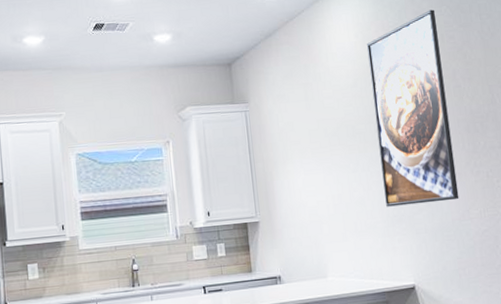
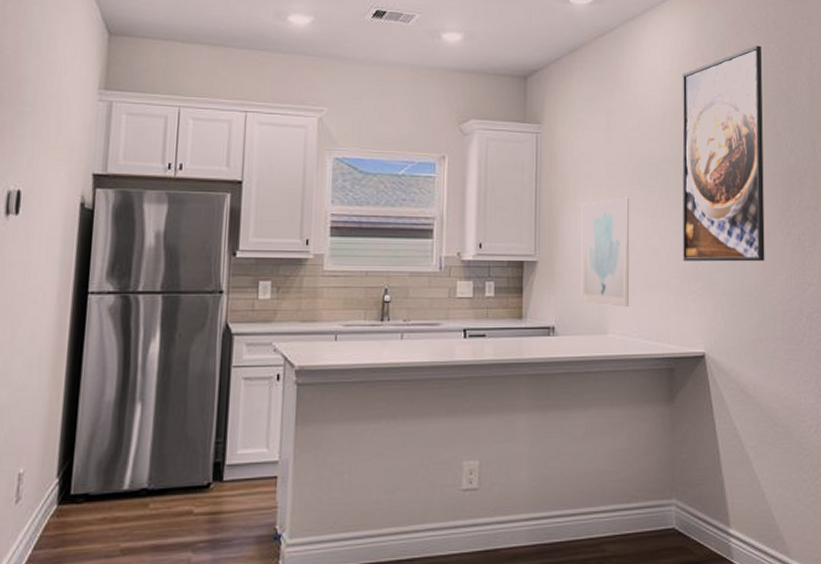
wall art: none [291,157,343,253] -> present [581,197,630,307]

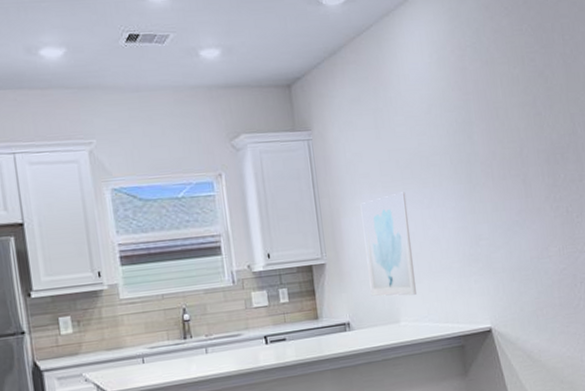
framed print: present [682,45,765,262] -> none [441,28,538,246]

